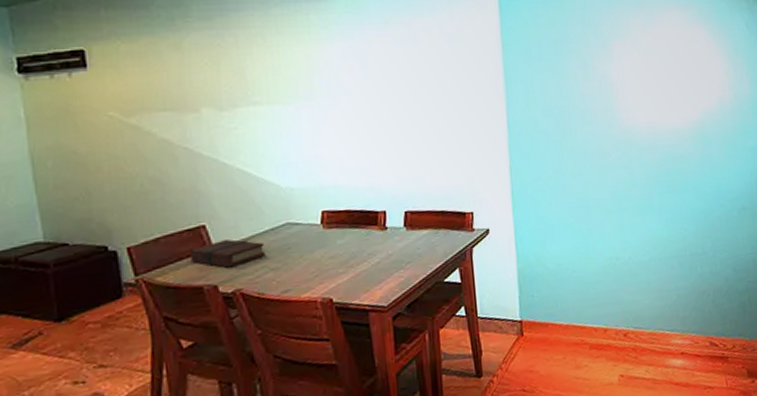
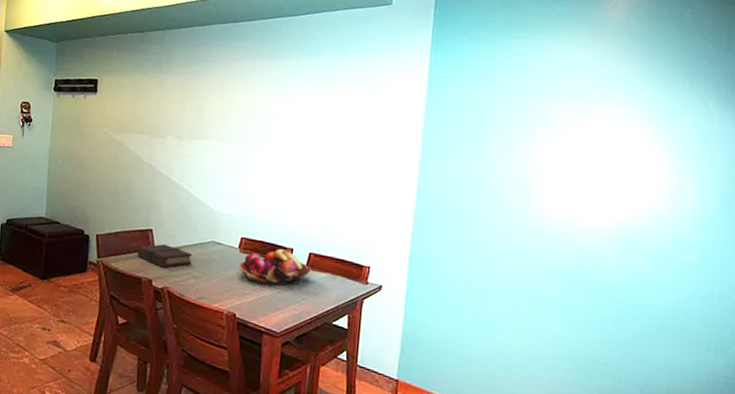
fruit basket: none [324,213,411,259] -> present [237,248,312,286]

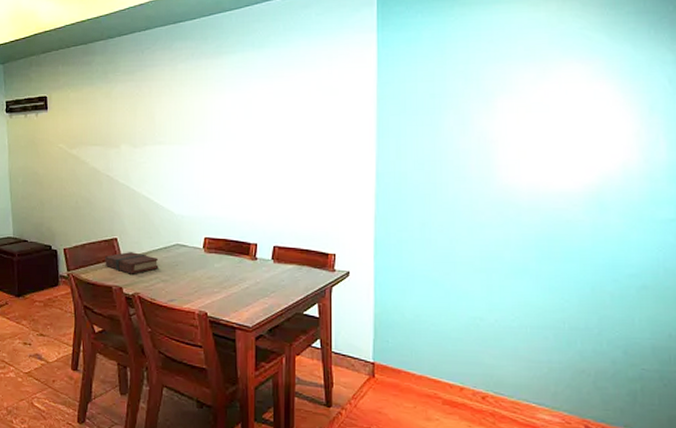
fruit basket: present [237,248,312,286] -> none [204,244,277,282]

